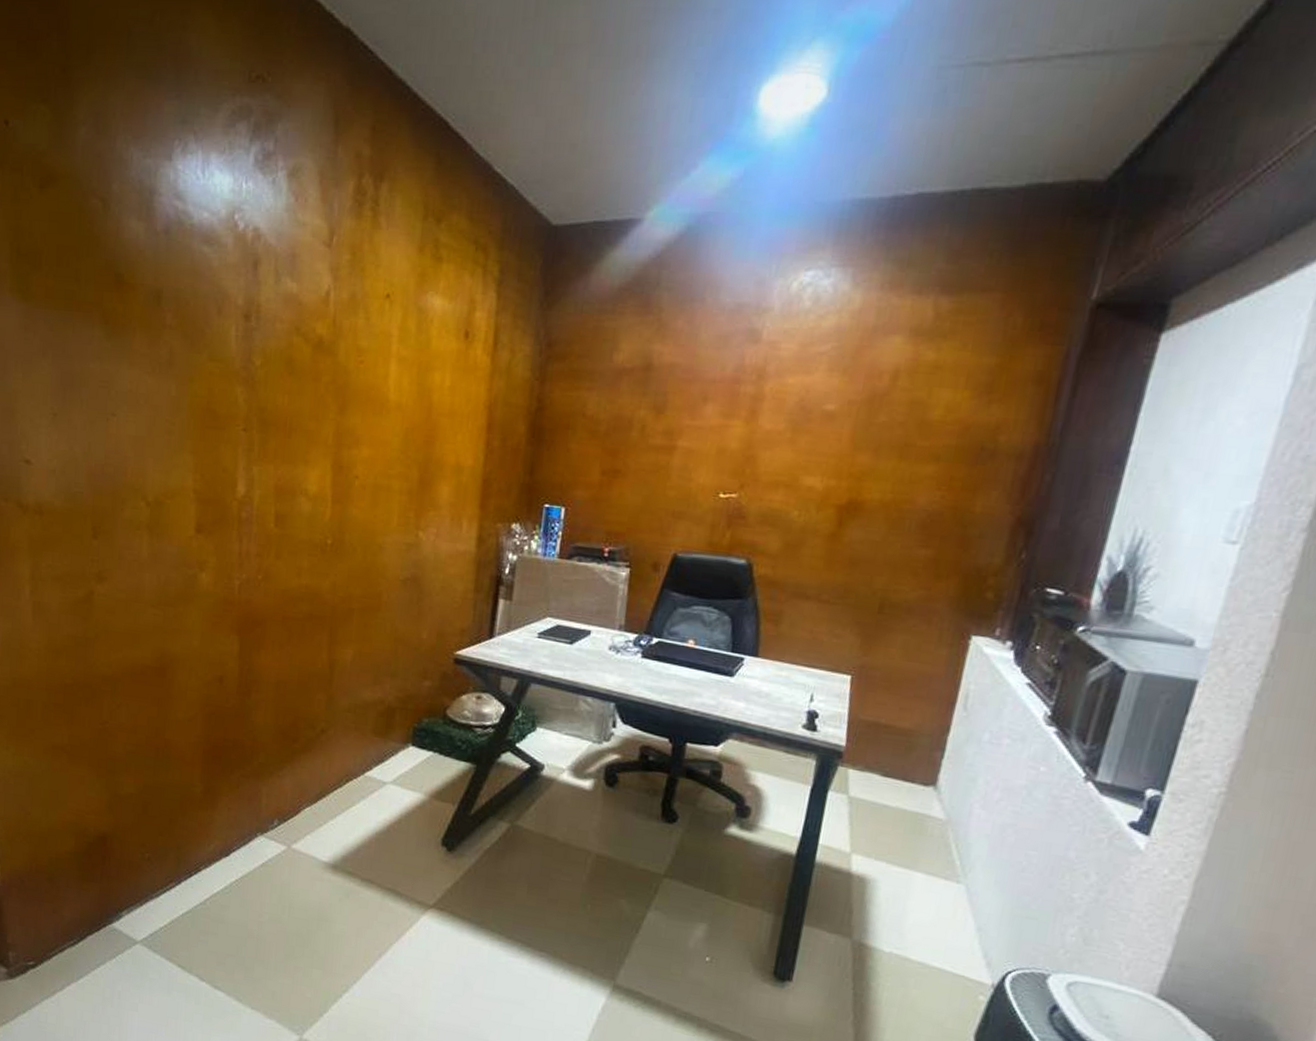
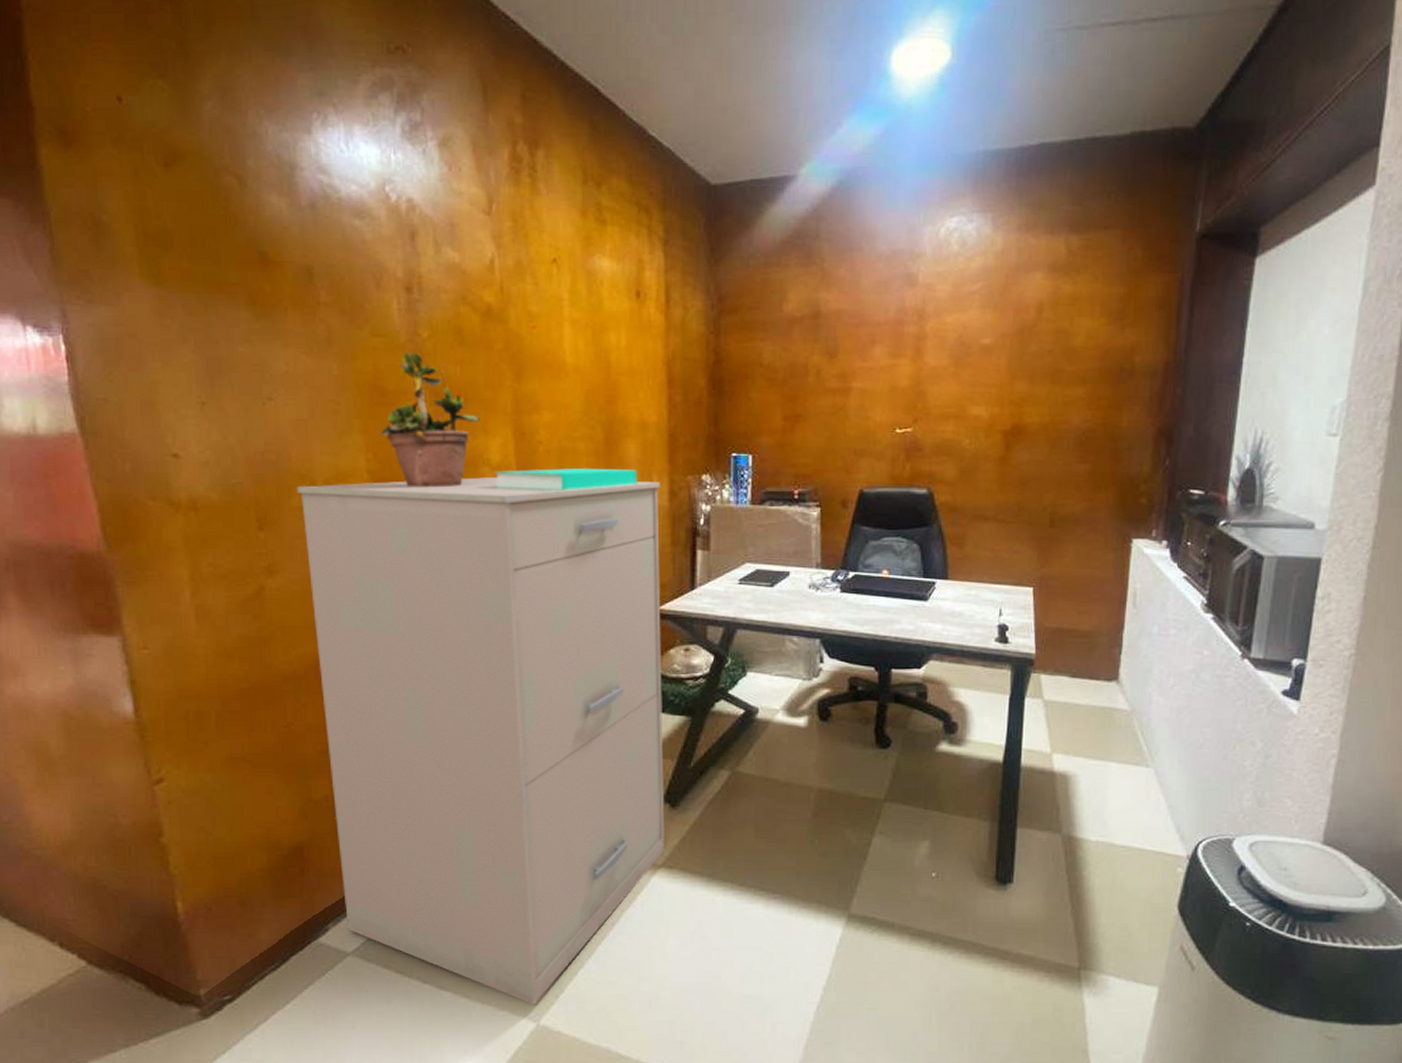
filing cabinet: none [130,500,469,1019] -> present [297,477,665,1005]
potted plant: none [208,368,302,514] -> present [380,342,480,488]
binder: none [308,501,448,528] -> present [493,467,637,491]

